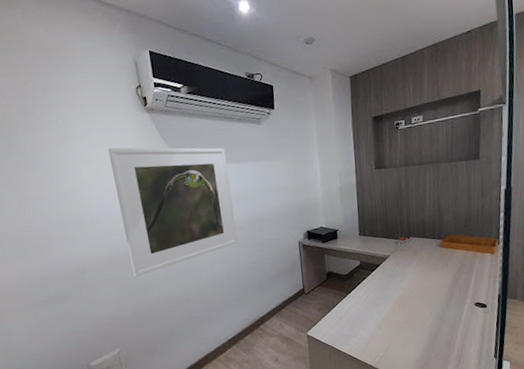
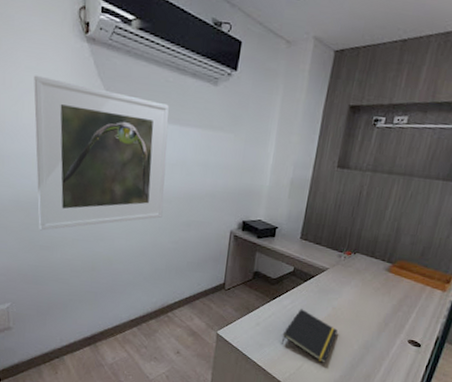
notepad: none [364,296,412,342] -> present [281,309,338,364]

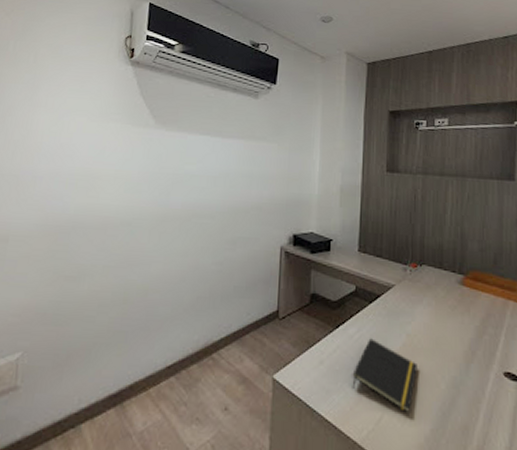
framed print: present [34,75,170,231] -> none [66,96,211,258]

